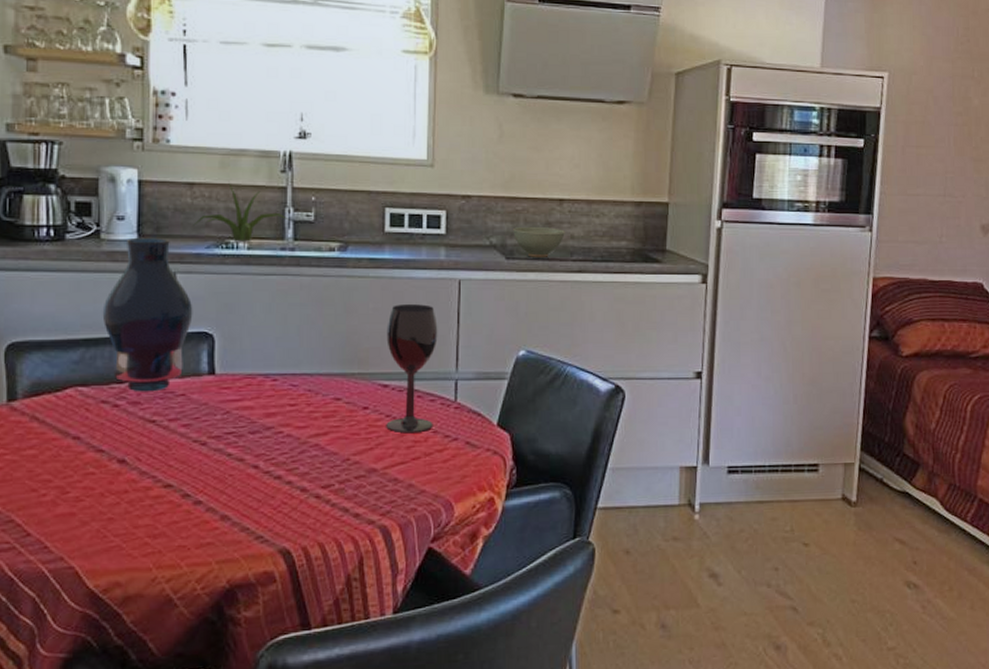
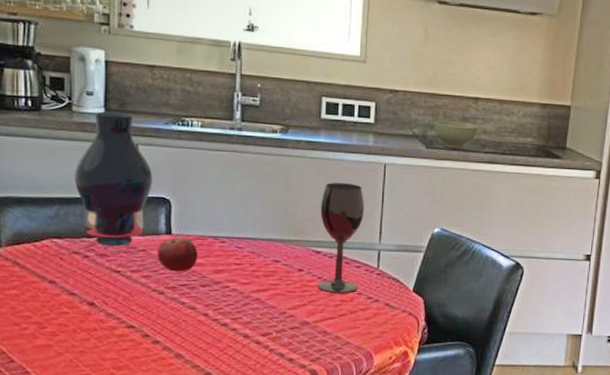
plant: present [193,184,290,242] -> none [153,68,238,120]
fruit: none [198,377,246,418] -> present [157,237,198,272]

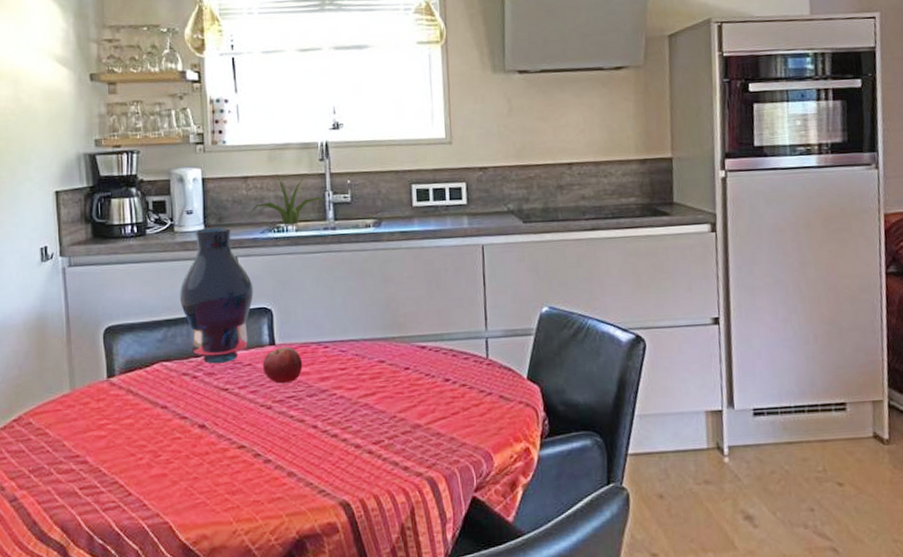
plant: none [153,68,238,120] -> present [249,174,330,225]
wine glass: present [318,183,365,294] -> none [420,270,469,390]
bowl: present [433,121,479,148] -> none [528,190,576,220]

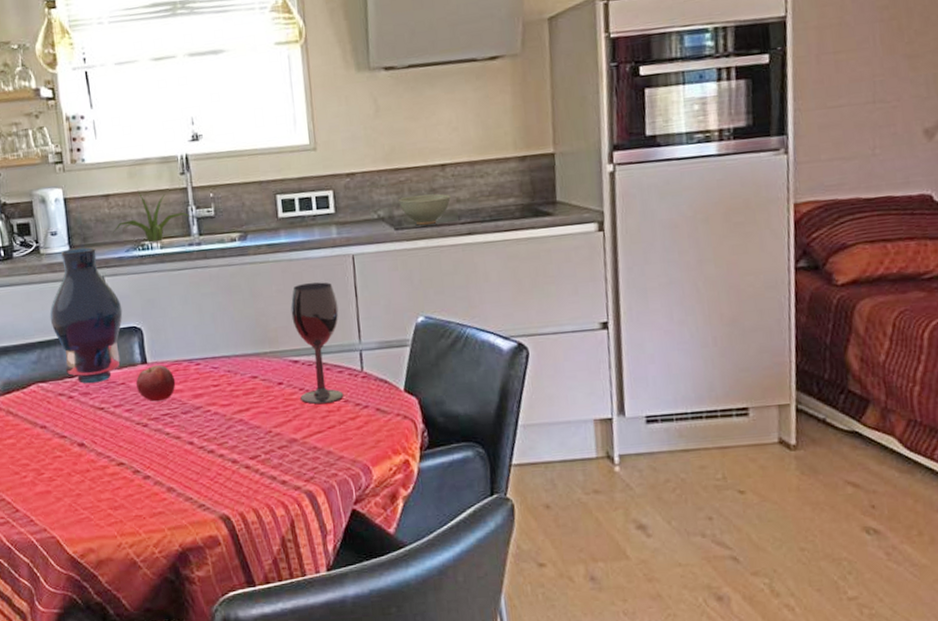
wine glass: none [420,270,469,390] -> present [290,282,344,405]
bowl: none [528,190,576,220] -> present [399,194,451,226]

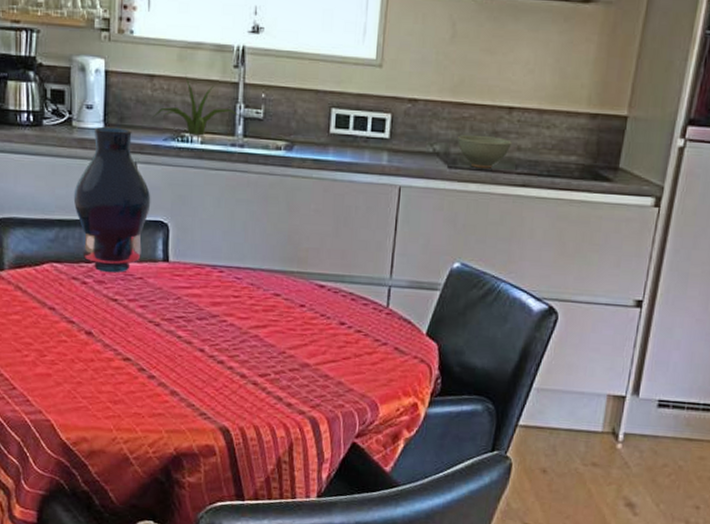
fruit: present [135,365,176,402] -> none [154,265,196,303]
wine glass: present [290,282,344,405] -> none [320,207,376,334]

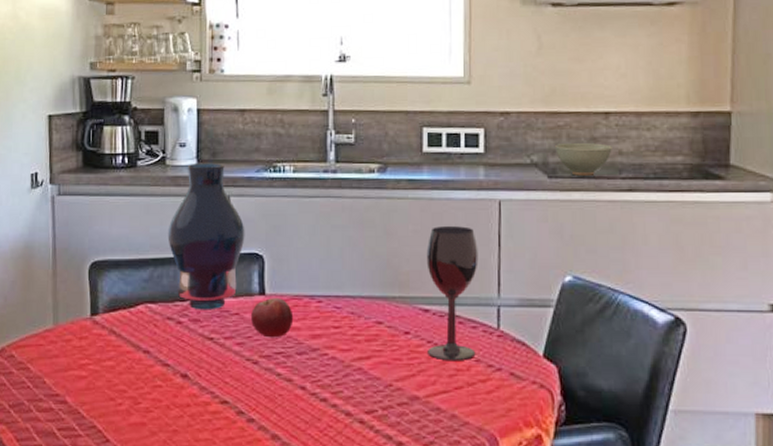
plant: present [153,77,241,136] -> none [244,109,332,165]
fruit: none [154,265,196,303] -> present [250,298,294,338]
wine glass: none [320,207,376,334] -> present [426,226,479,361]

